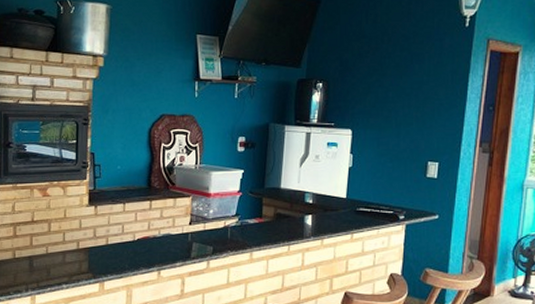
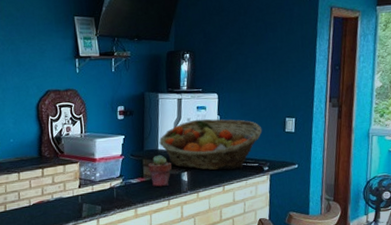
potted succulent: none [267,193,294,230] -> present [147,154,172,187]
fruit basket: none [282,157,400,216] -> present [159,118,262,171]

